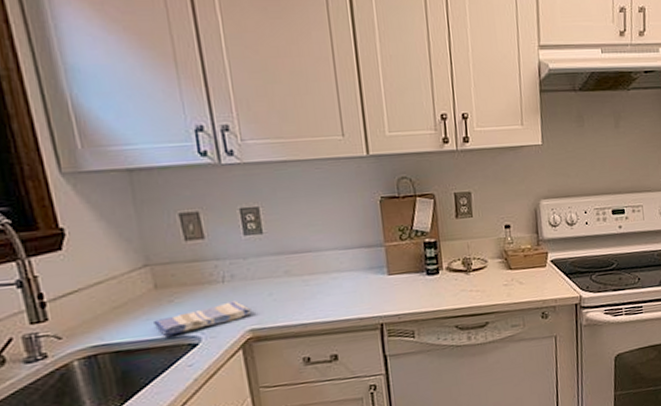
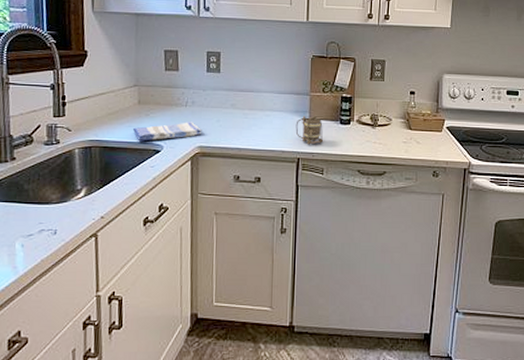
mug: none [372,268,410,306] -> present [295,115,324,145]

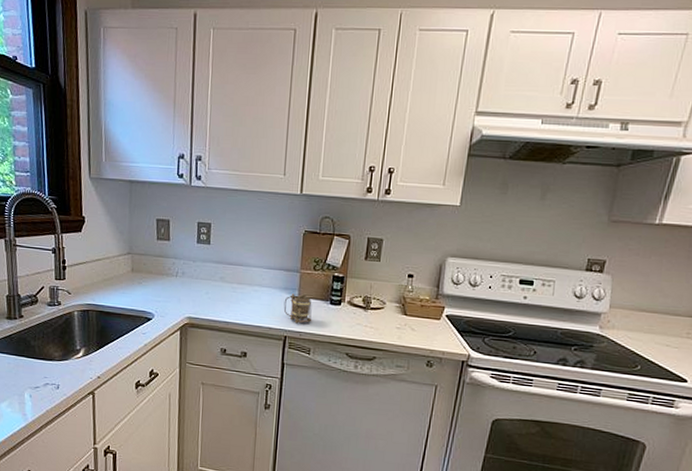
dish towel: present [133,122,202,142] -> none [127,292,192,309]

